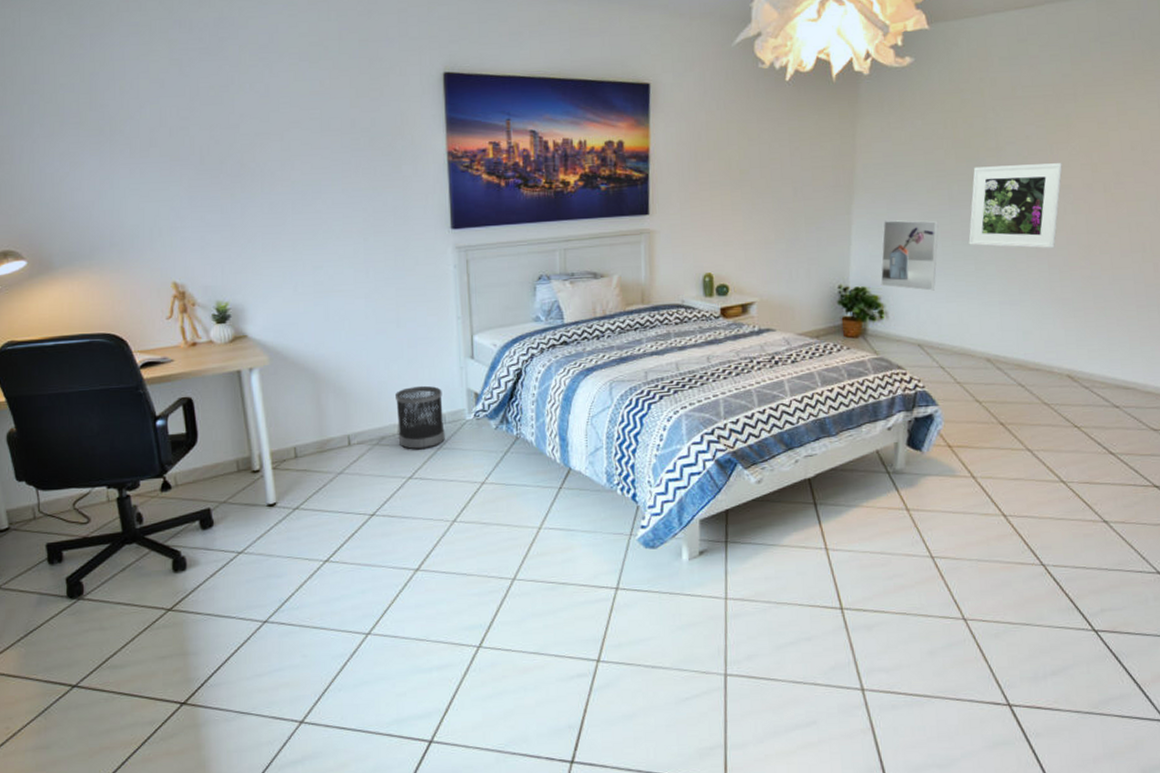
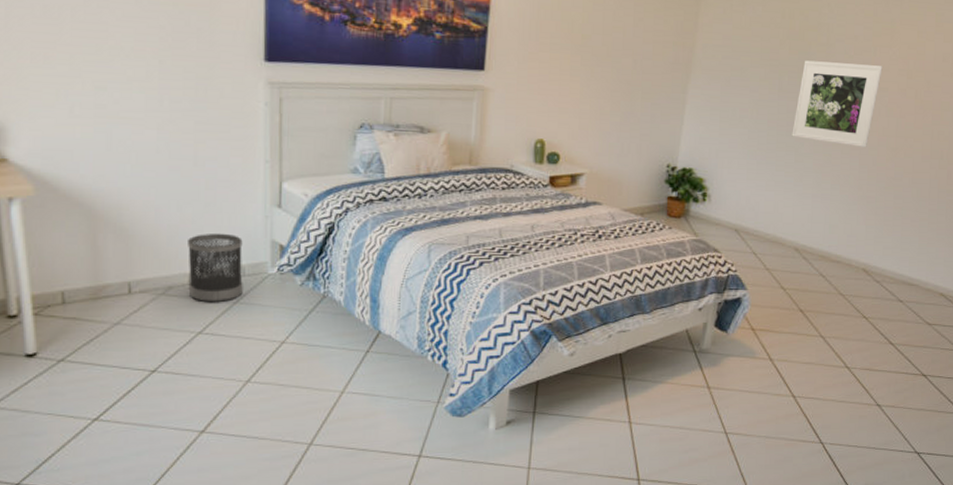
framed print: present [880,220,939,291] -> none [707,104,767,178]

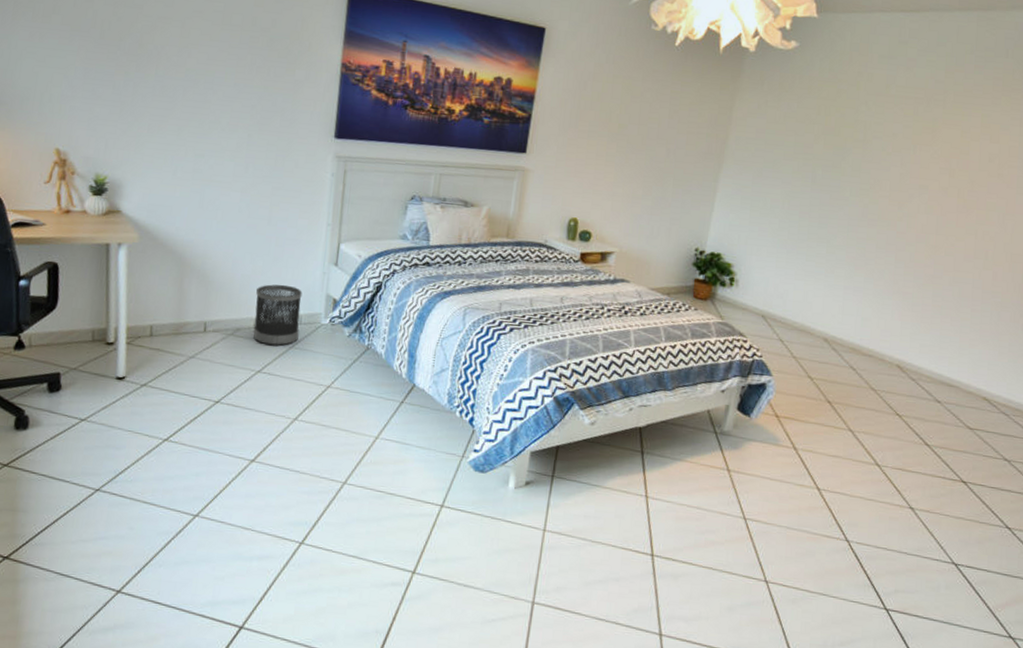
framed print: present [792,60,883,148] -> none [824,155,923,244]

